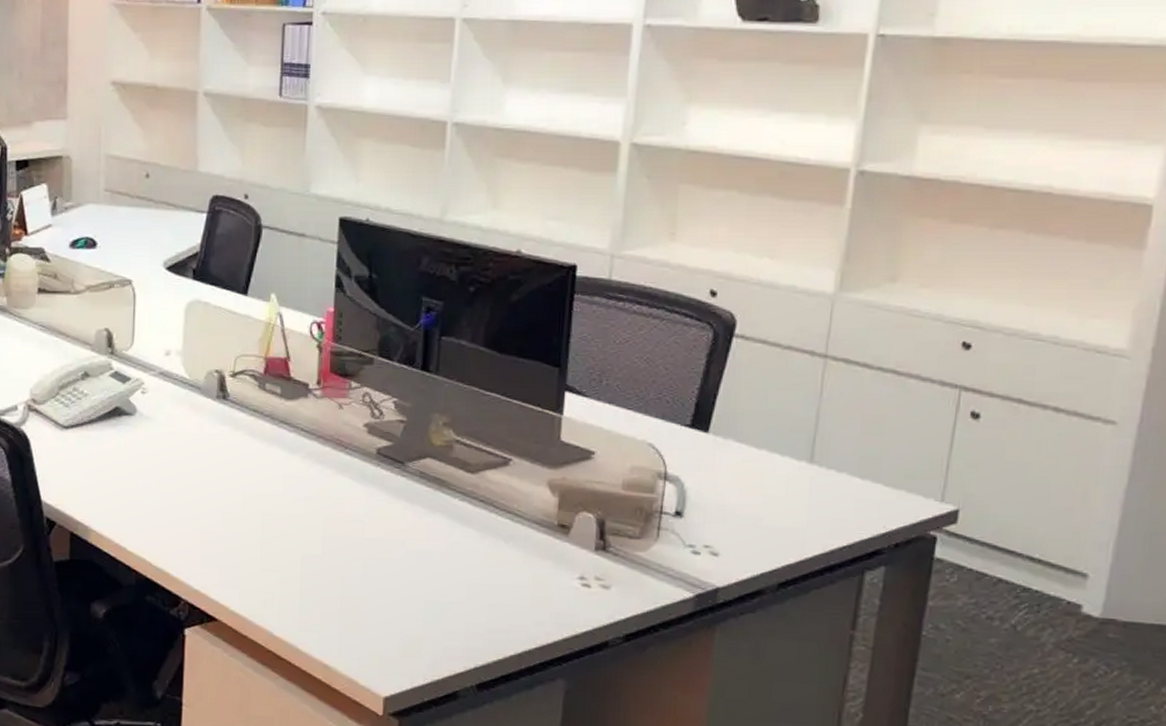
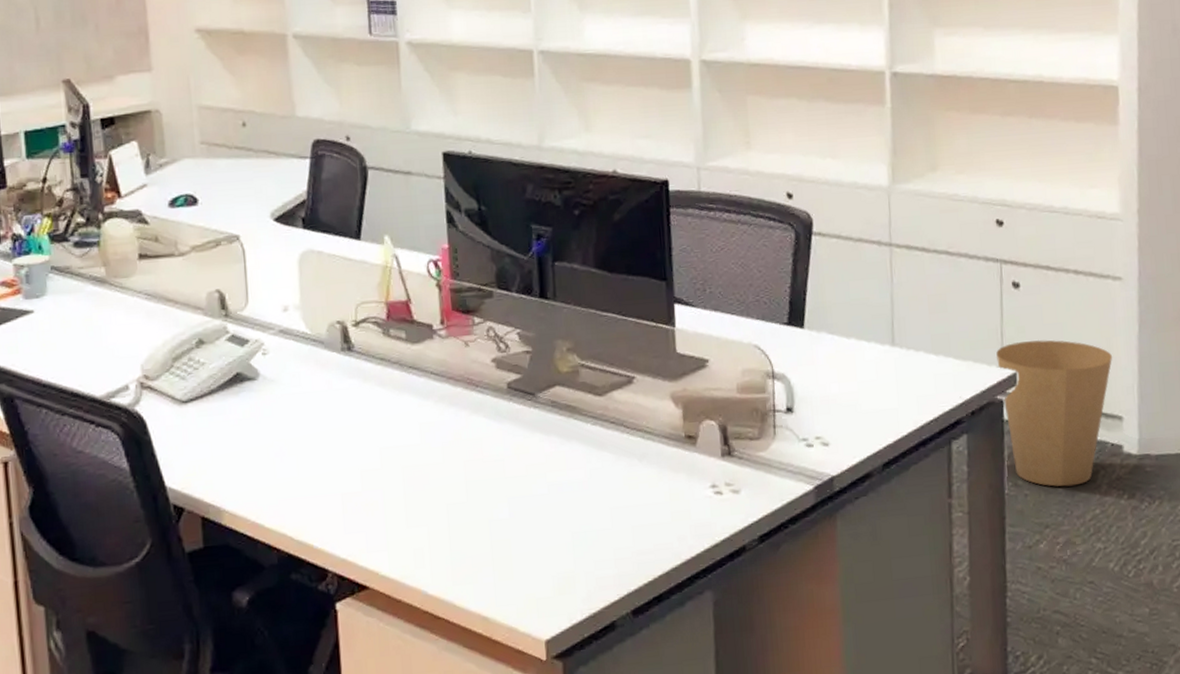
trash can: none [936,477,1087,640] -> present [996,339,1112,487]

